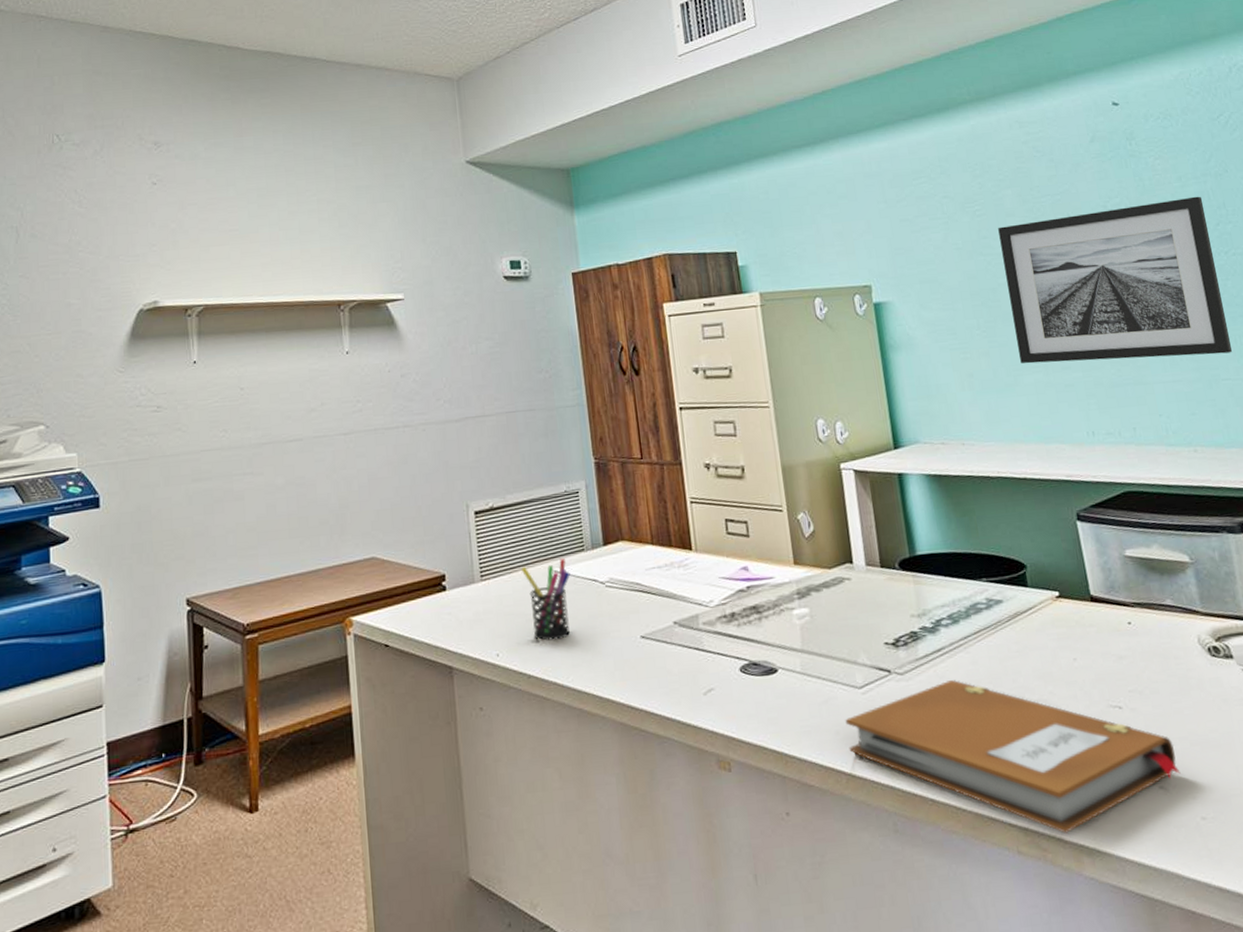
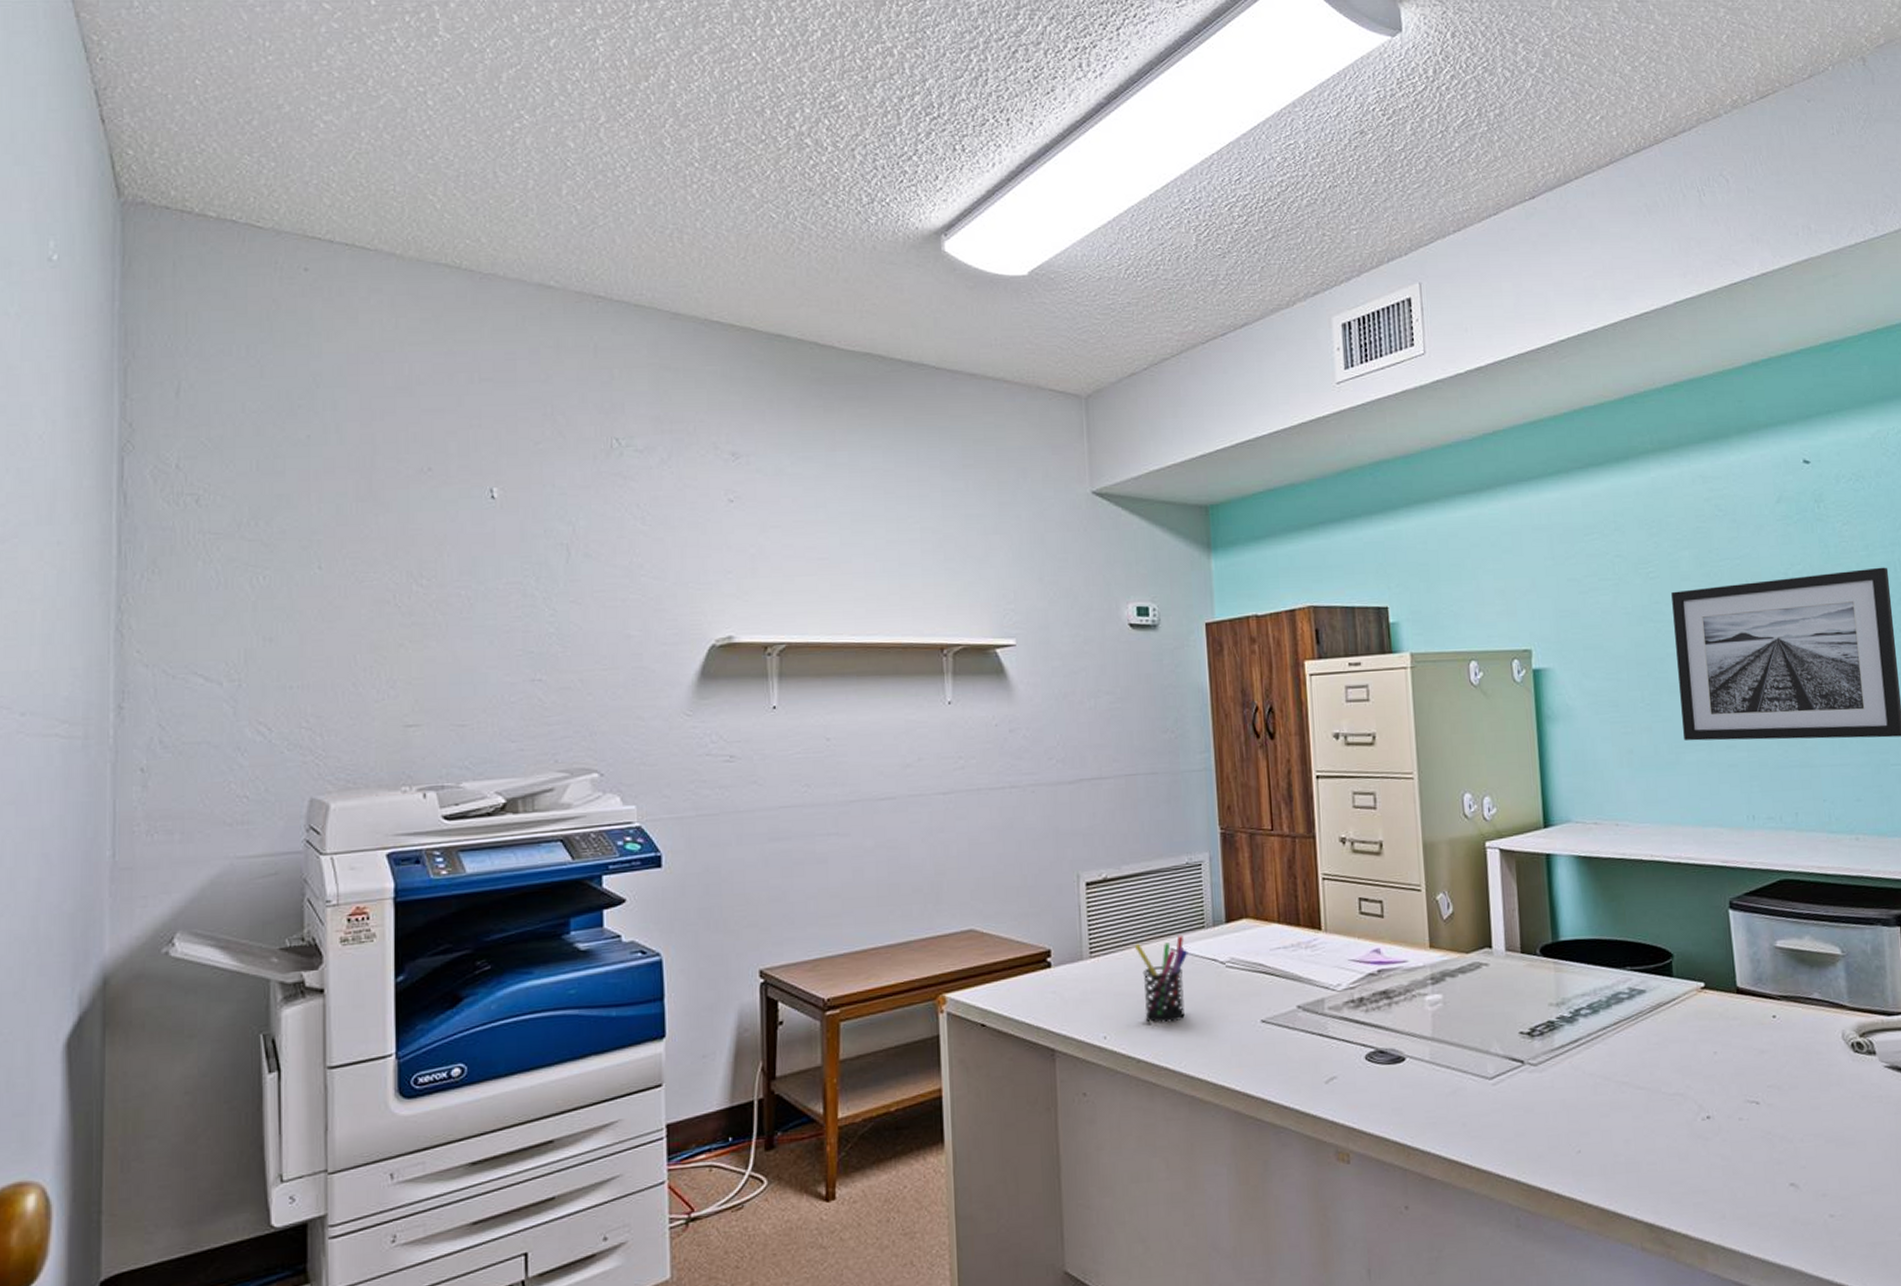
notebook: present [845,680,1181,834] -> none [1473,1072,1813,1230]

